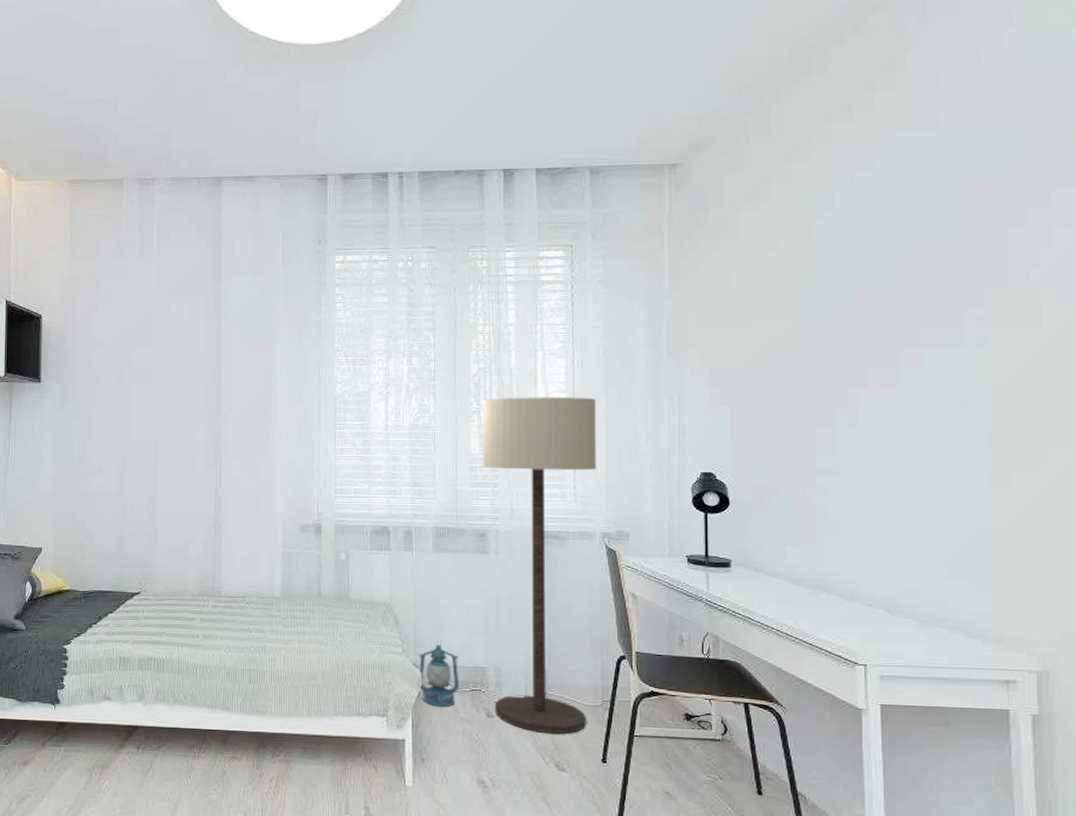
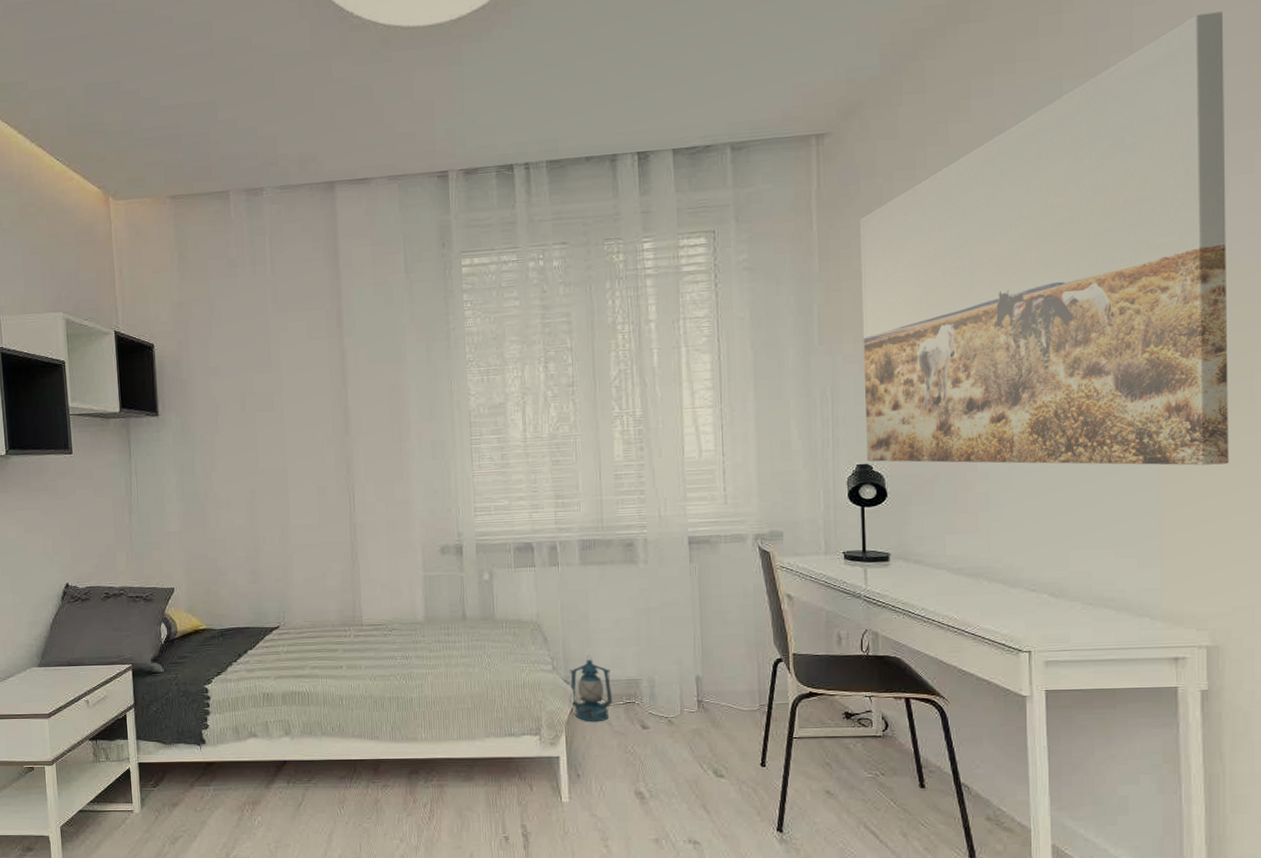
floor lamp: present [483,397,597,734] -> none [625,393,748,742]
wall art: none [708,80,1055,495] -> present [860,12,1229,466]

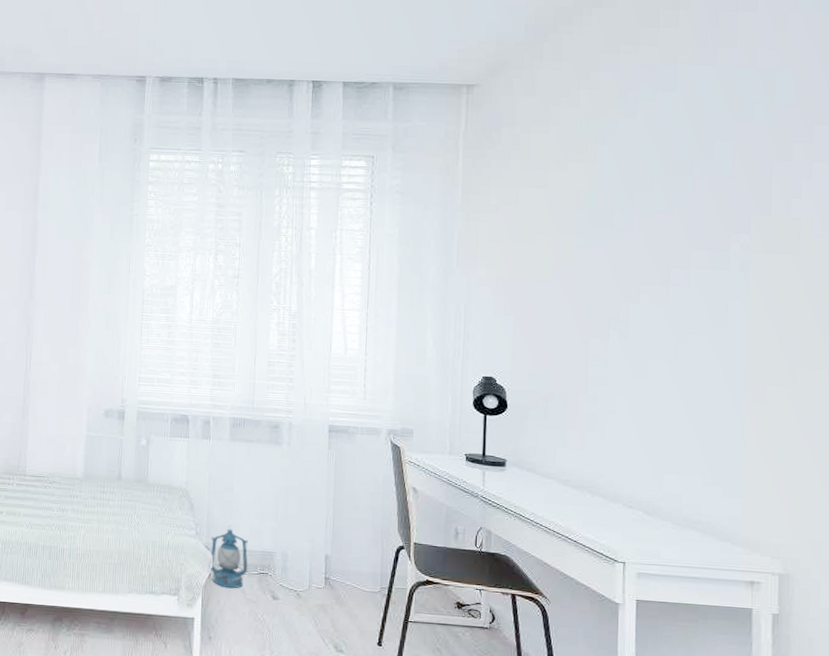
wall art: present [860,12,1229,466] -> none [492,24,813,411]

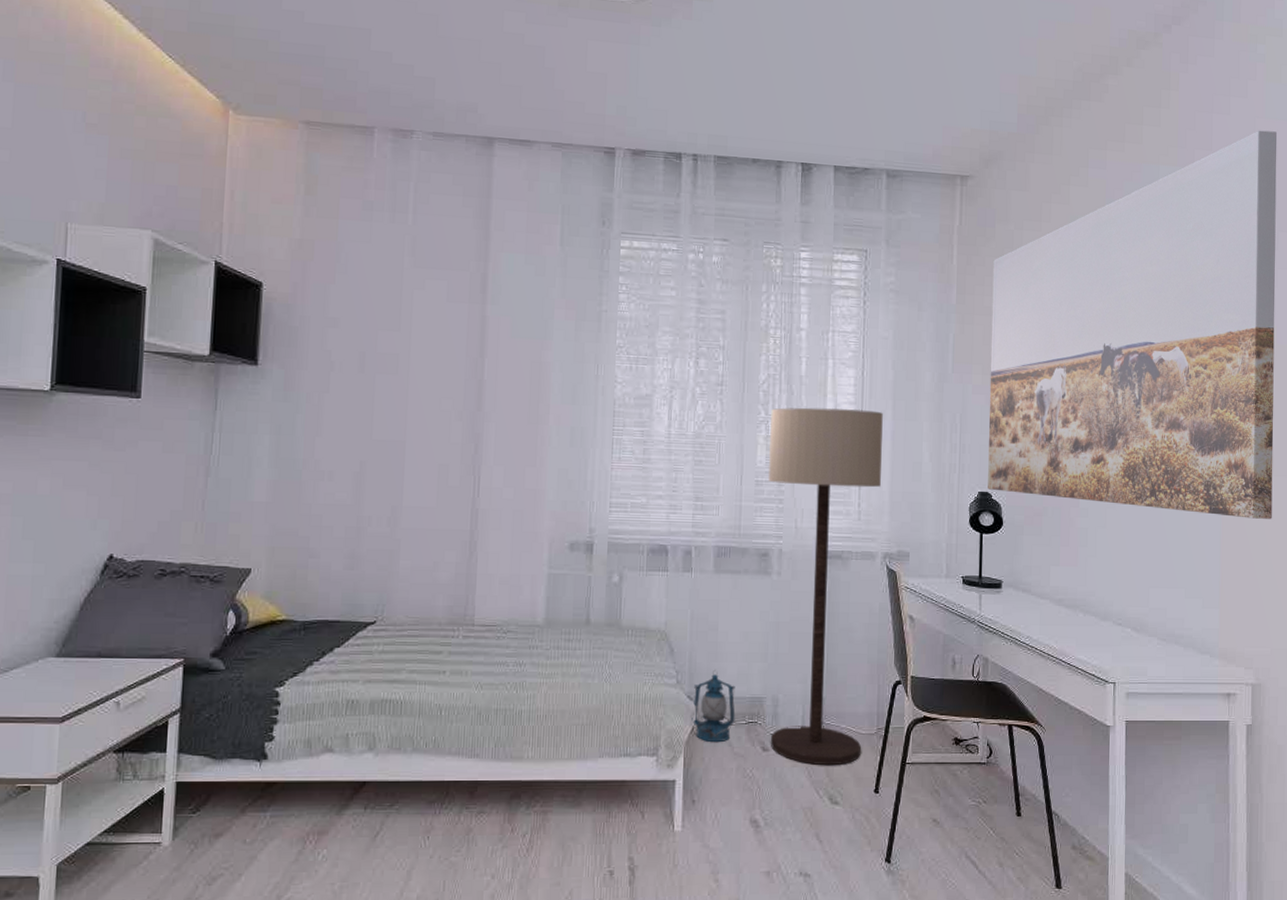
floor lamp: none [279,297,388,618] -> present [768,407,883,766]
wall art: none [492,24,813,411] -> present [988,130,1277,519]

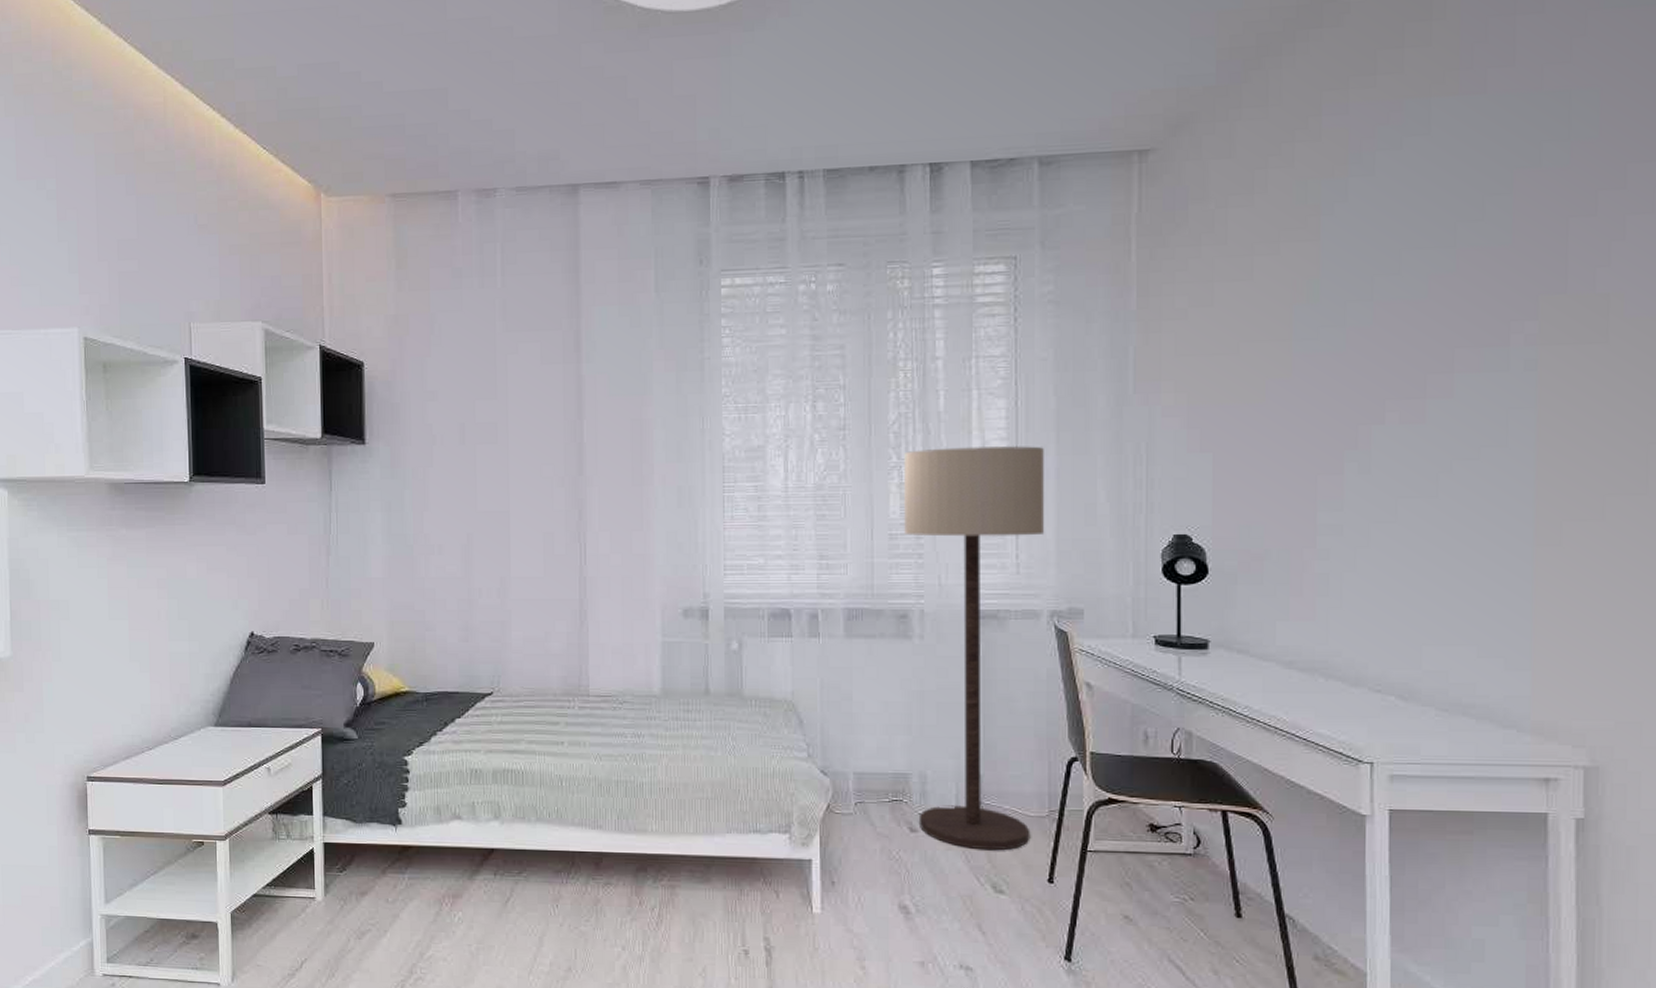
lantern: present [691,669,736,743] -> none [827,742,878,821]
wall art: present [988,130,1277,519] -> none [1185,24,1625,553]

